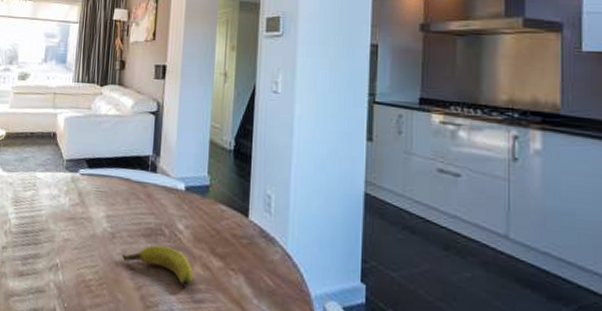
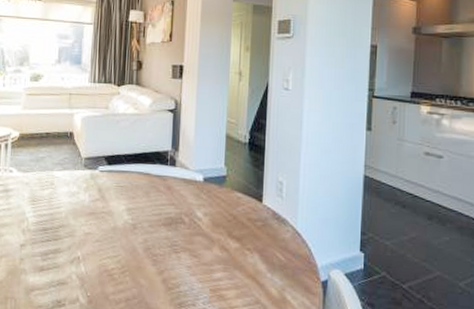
banana: present [122,245,193,287] -> none [144,233,212,268]

